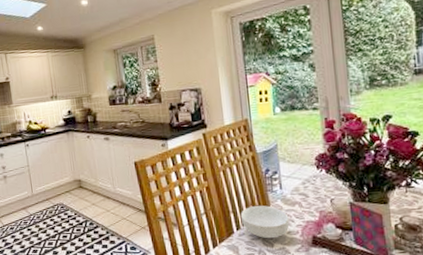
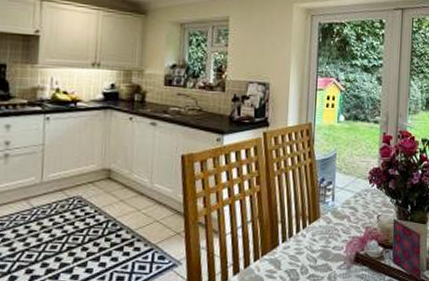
cereal bowl: present [240,205,290,239] -> none [288,216,336,254]

